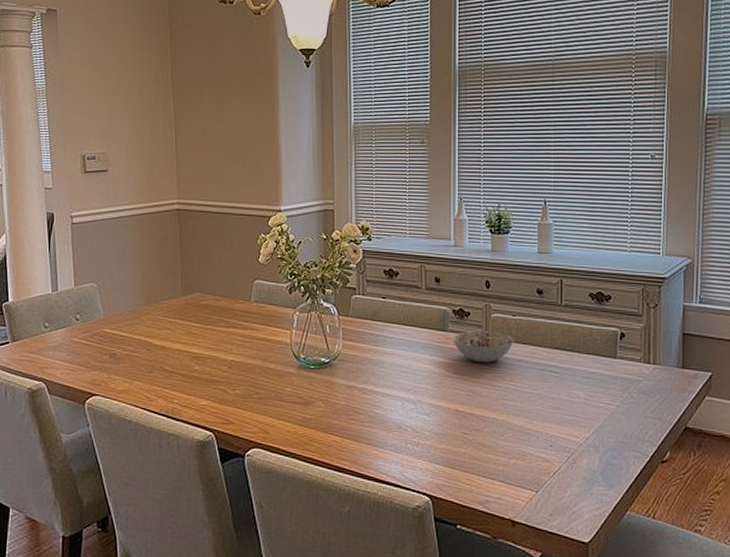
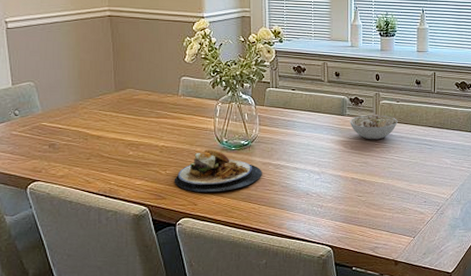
plate: none [244,365,346,420] -> present [175,148,262,193]

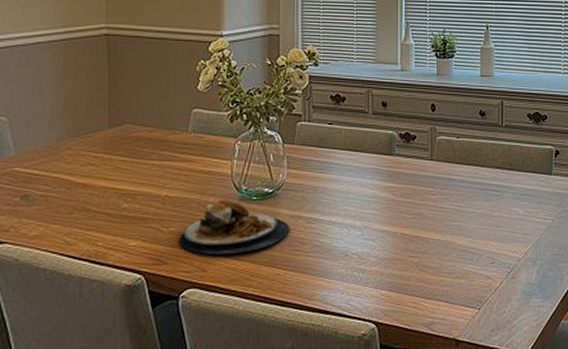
bowl: present [350,114,398,140] -> none [399,152,458,185]

